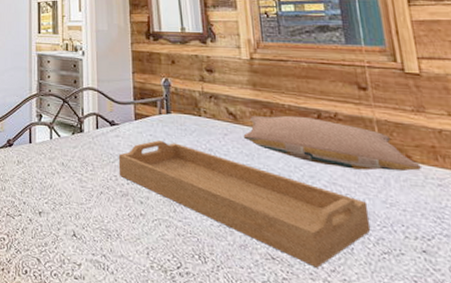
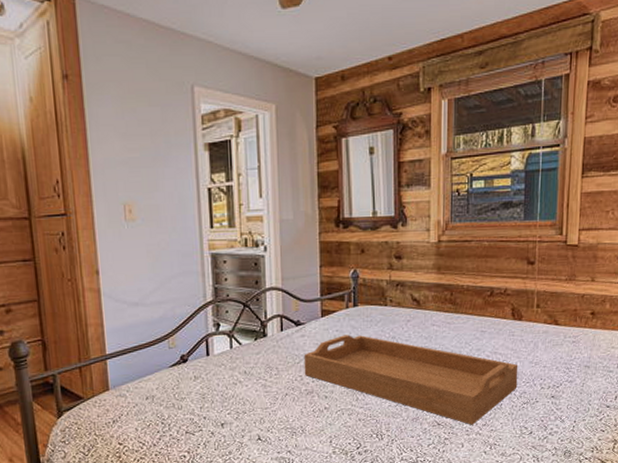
pillow: present [243,115,421,172] -> none [424,295,563,338]

